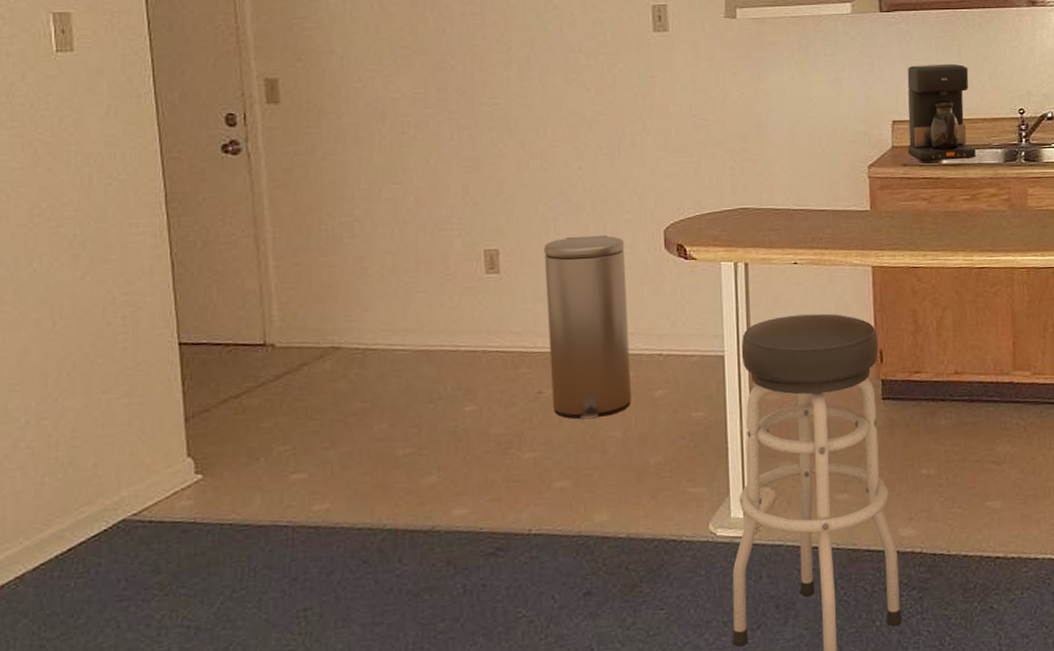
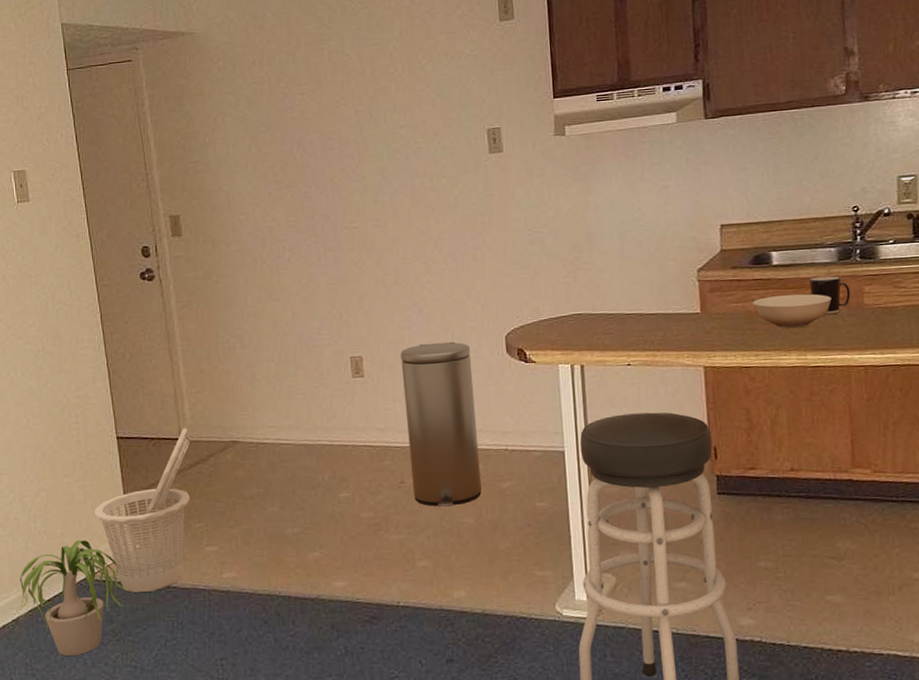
potted plant: none [12,471,191,619] -> present [10,540,133,657]
laundry basket: none [142,331,278,534] -> present [94,428,190,593]
coffee maker: present [907,63,976,162] -> none [734,164,808,264]
bowl: none [921,194,997,229] -> present [752,294,832,328]
mug: none [977,177,1015,216] -> present [809,276,851,315]

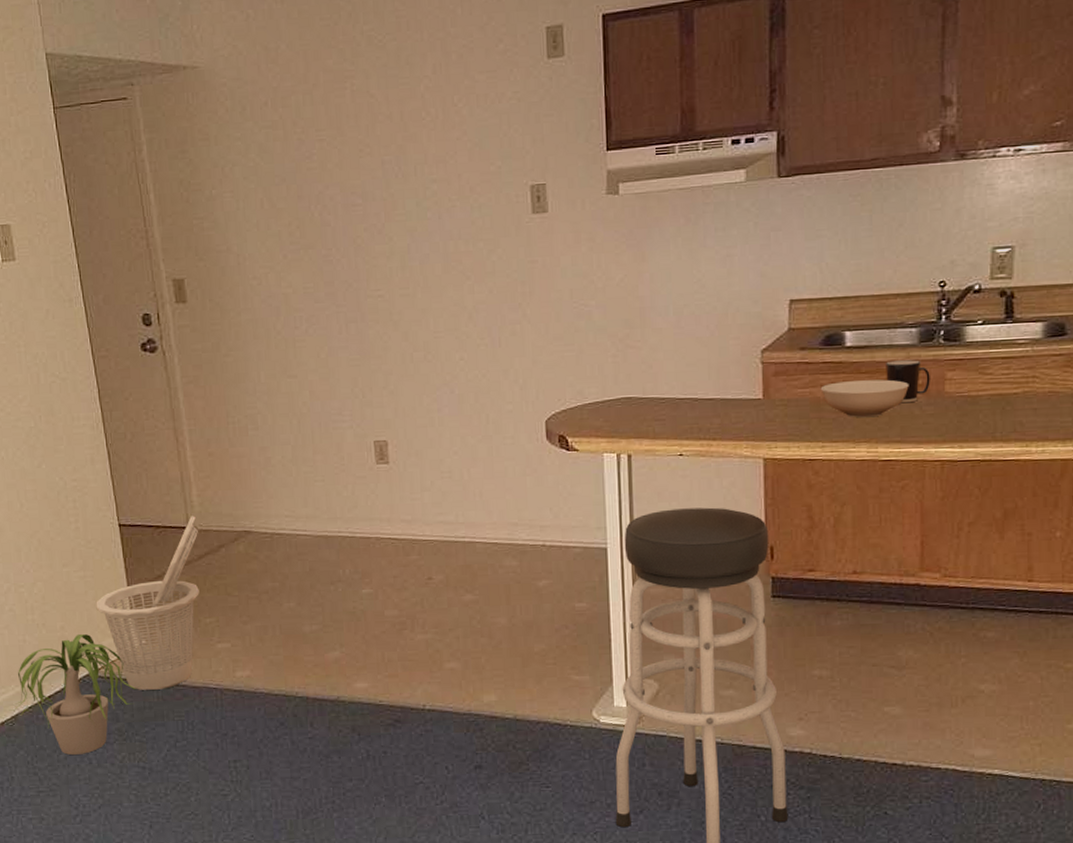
pedal bin: present [400,341,482,508] -> none [429,426,516,607]

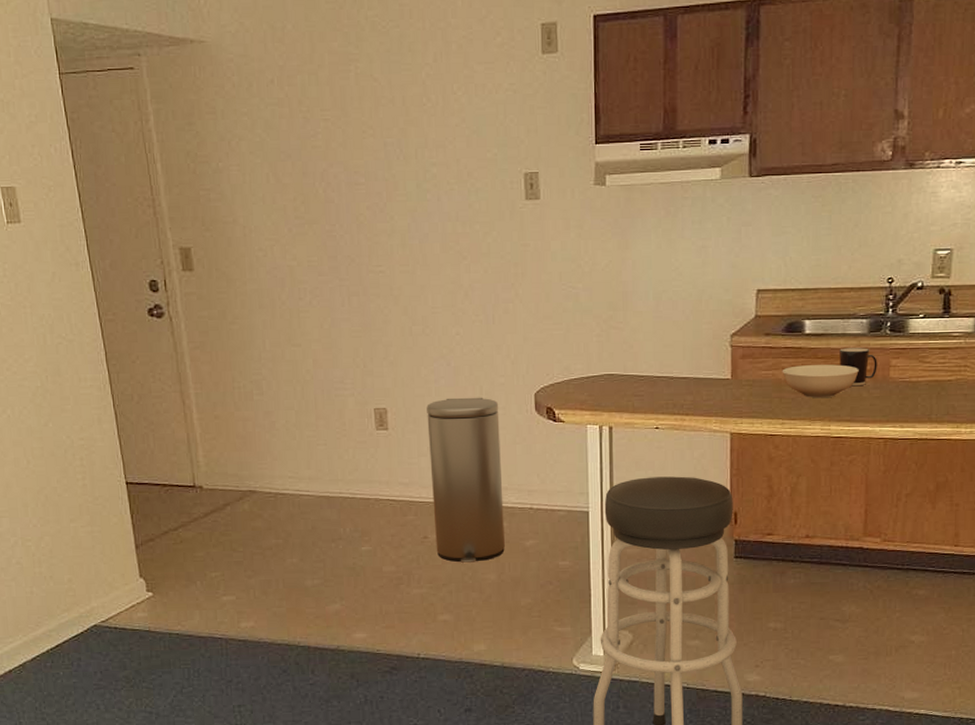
potted plant: present [9,634,140,756] -> none [16,587,147,702]
laundry basket: present [96,516,199,690] -> none [103,475,205,640]
pedal bin: none [429,426,516,607] -> present [427,397,505,564]

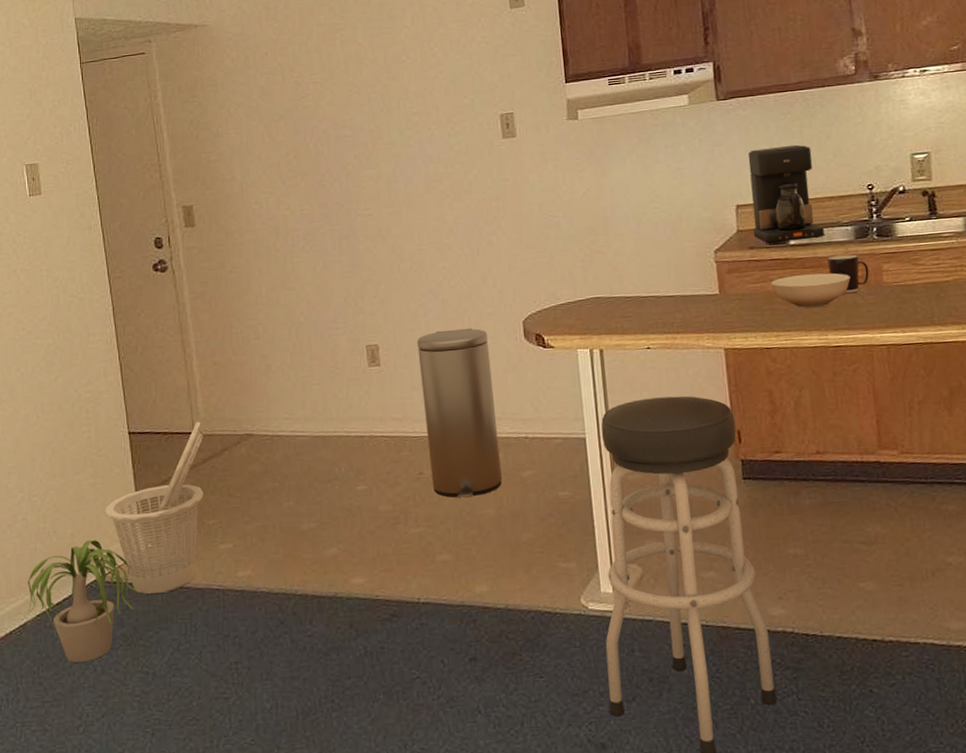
potted plant: none [16,587,147,702] -> present [17,540,145,663]
laundry basket: none [103,475,205,640] -> present [105,421,204,594]
coffee maker: none [771,230,840,332] -> present [747,144,825,244]

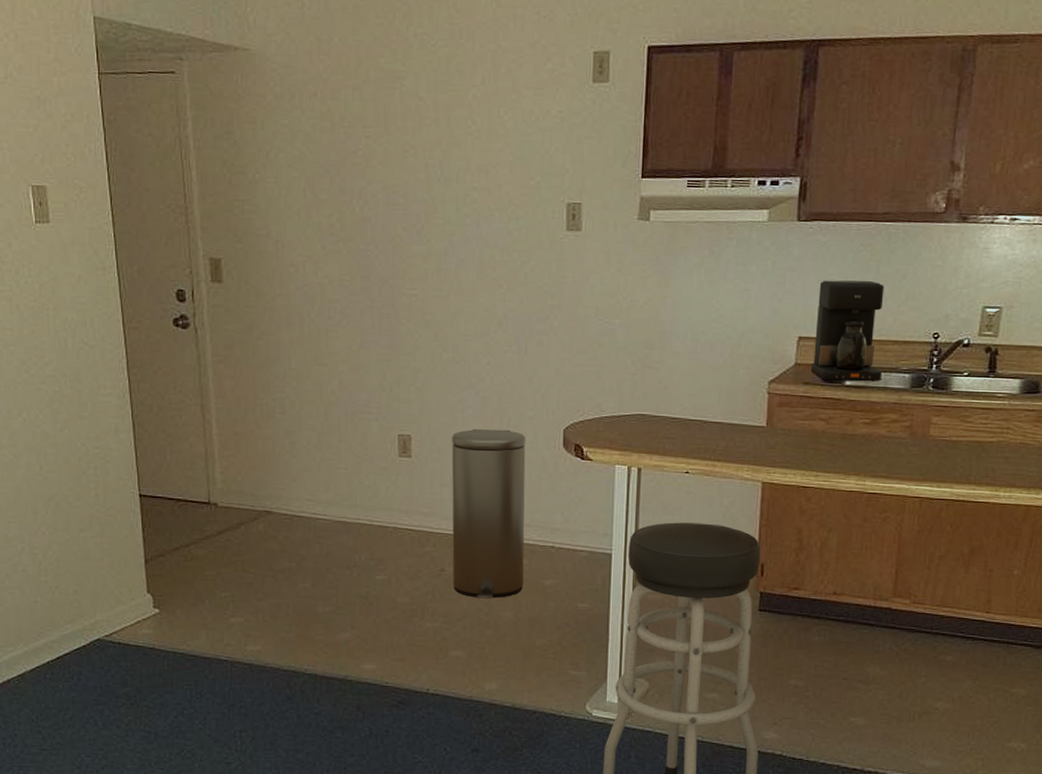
potted plant: present [17,540,145,663] -> none [16,599,150,717]
laundry basket: present [105,421,204,594] -> none [111,492,220,658]
bowl: present [770,273,851,308] -> none [819,417,898,453]
mug: present [827,254,869,294] -> none [878,402,918,443]

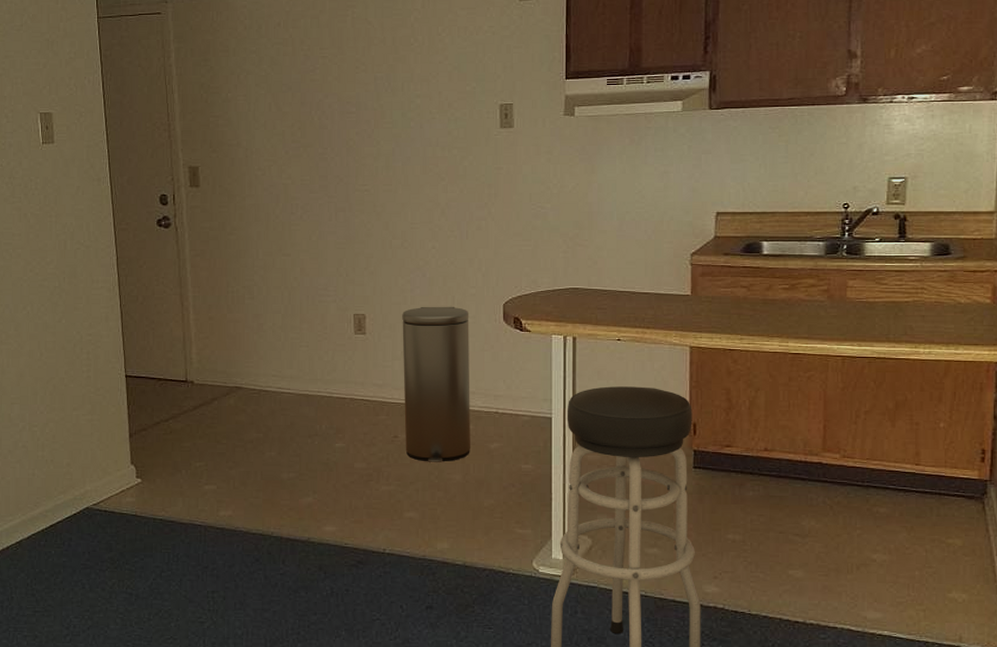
coffee maker: present [810,280,885,382] -> none [729,159,797,252]

